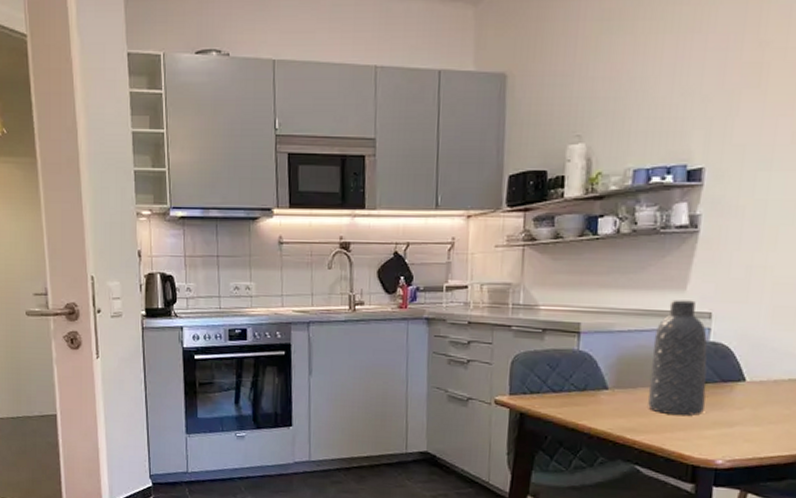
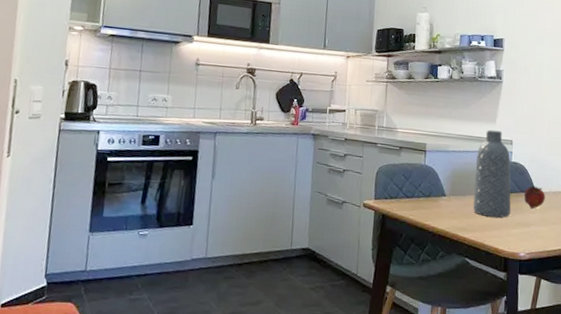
apple: none [725,373,761,404] -> present [523,185,545,209]

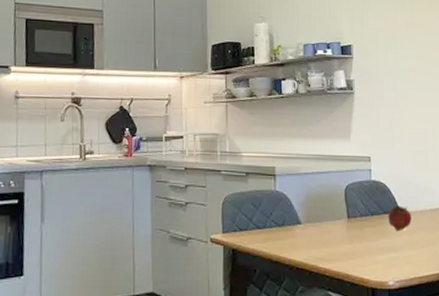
vase: present [473,129,511,218] -> none [331,146,375,243]

